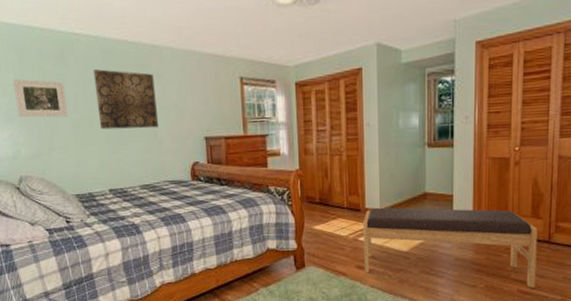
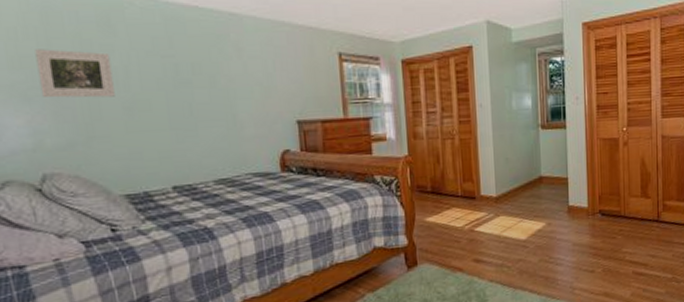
wall art: present [93,69,158,130] -> none [151,39,238,113]
bench: present [363,207,538,288] -> none [479,191,649,269]

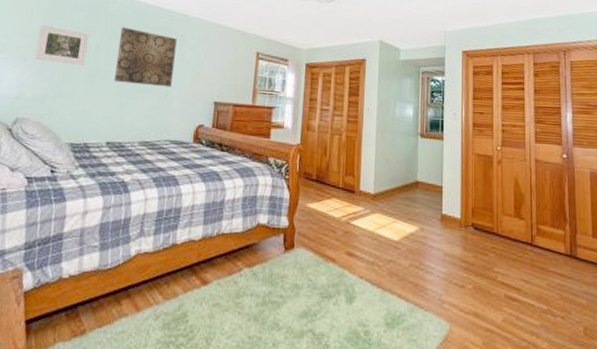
wall art: none [151,39,238,113] -> present [114,27,177,88]

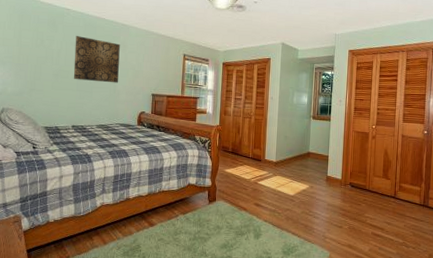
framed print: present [34,25,90,66] -> none [11,35,51,67]

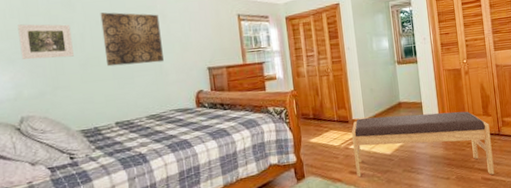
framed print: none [11,35,51,67] -> present [17,24,74,60]
bench: none [260,159,387,232] -> present [352,111,495,178]

